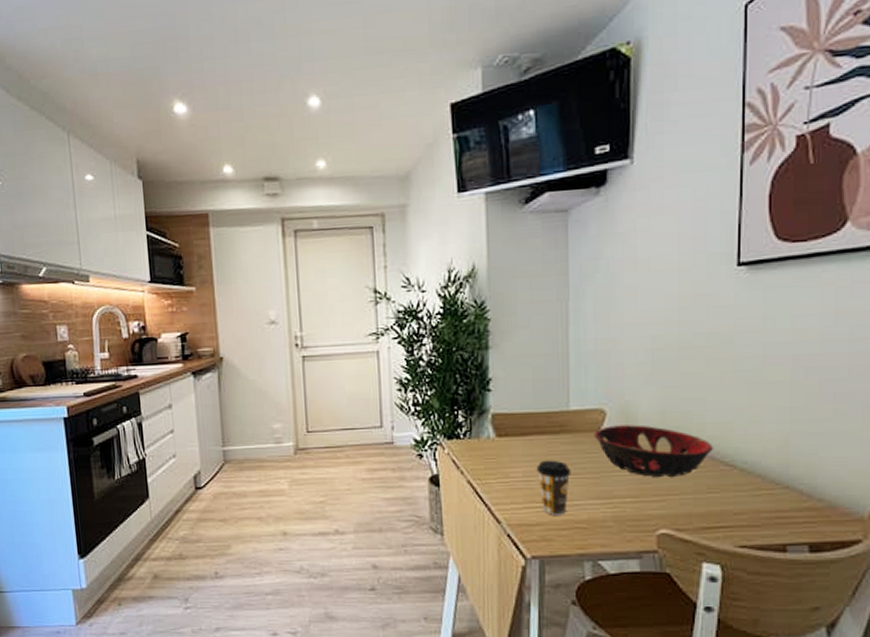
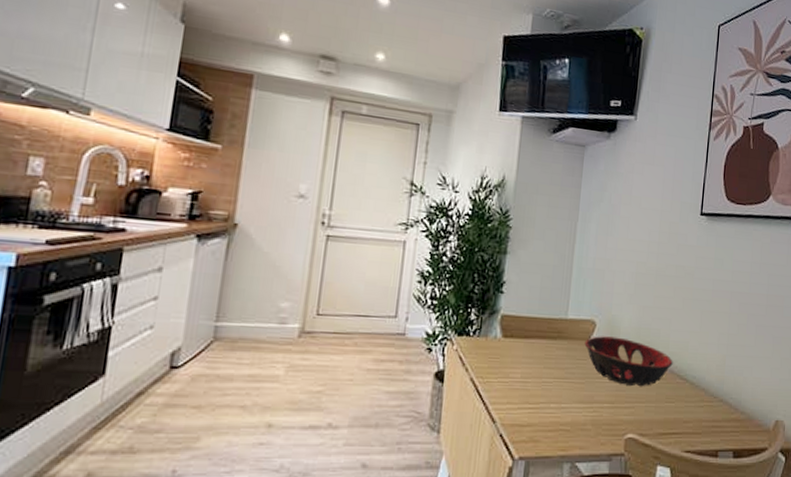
coffee cup: present [536,460,572,515] -> none [533,363,563,417]

